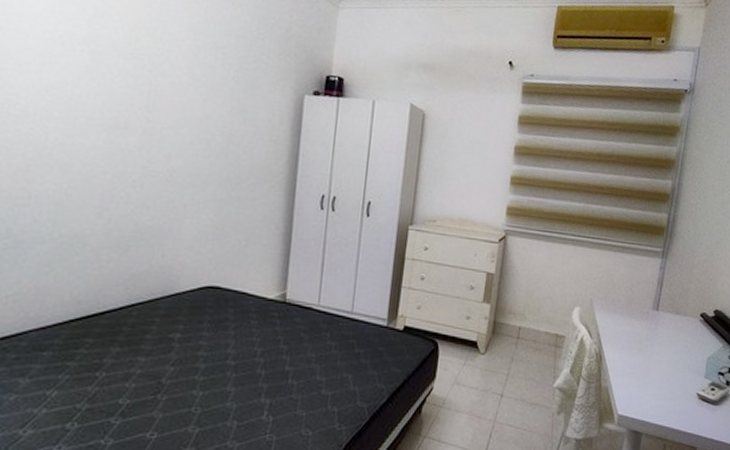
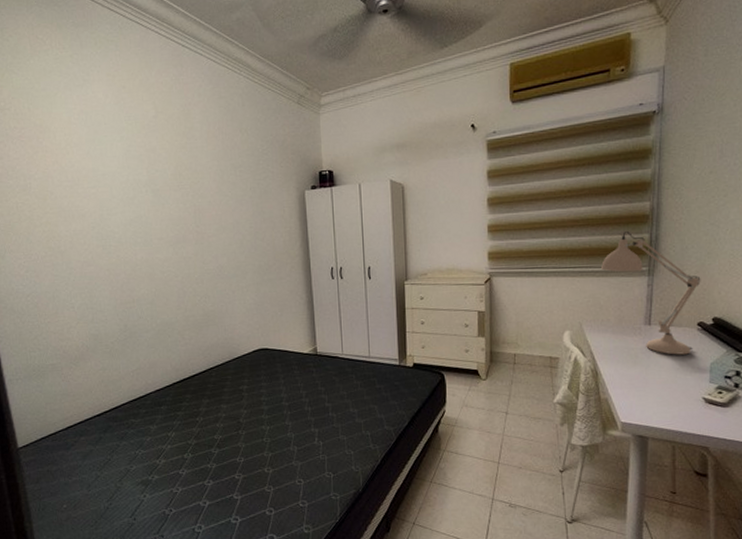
desk lamp: none [619,207,709,346] -> present [601,231,701,355]

